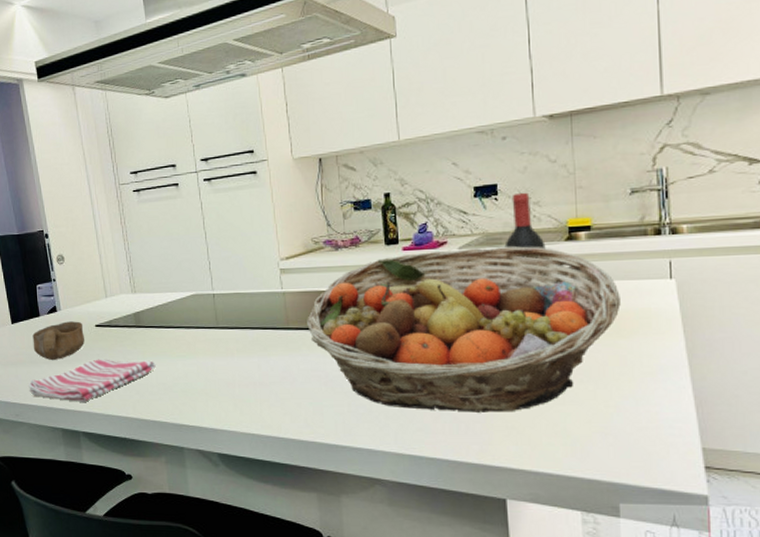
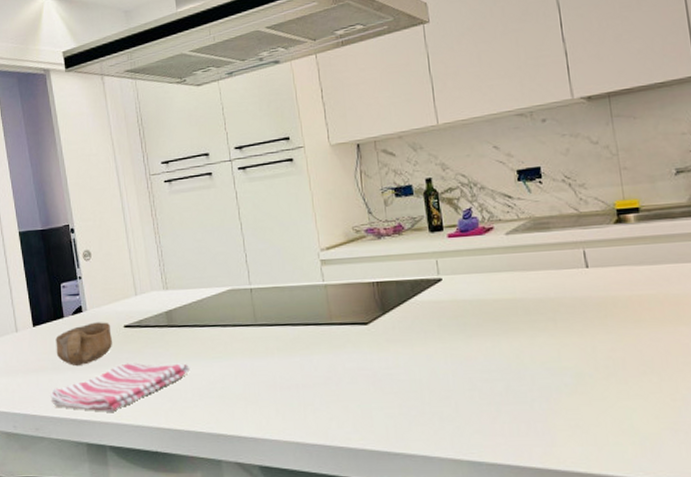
fruit basket: present [306,246,621,413] -> none [350,230,678,411]
wine bottle: present [504,192,546,277] -> none [552,174,597,262]

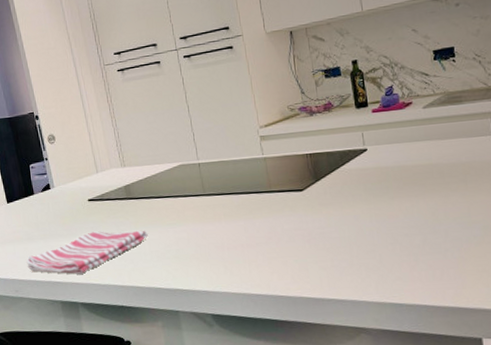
bowl: present [55,322,112,366] -> none [28,197,79,236]

